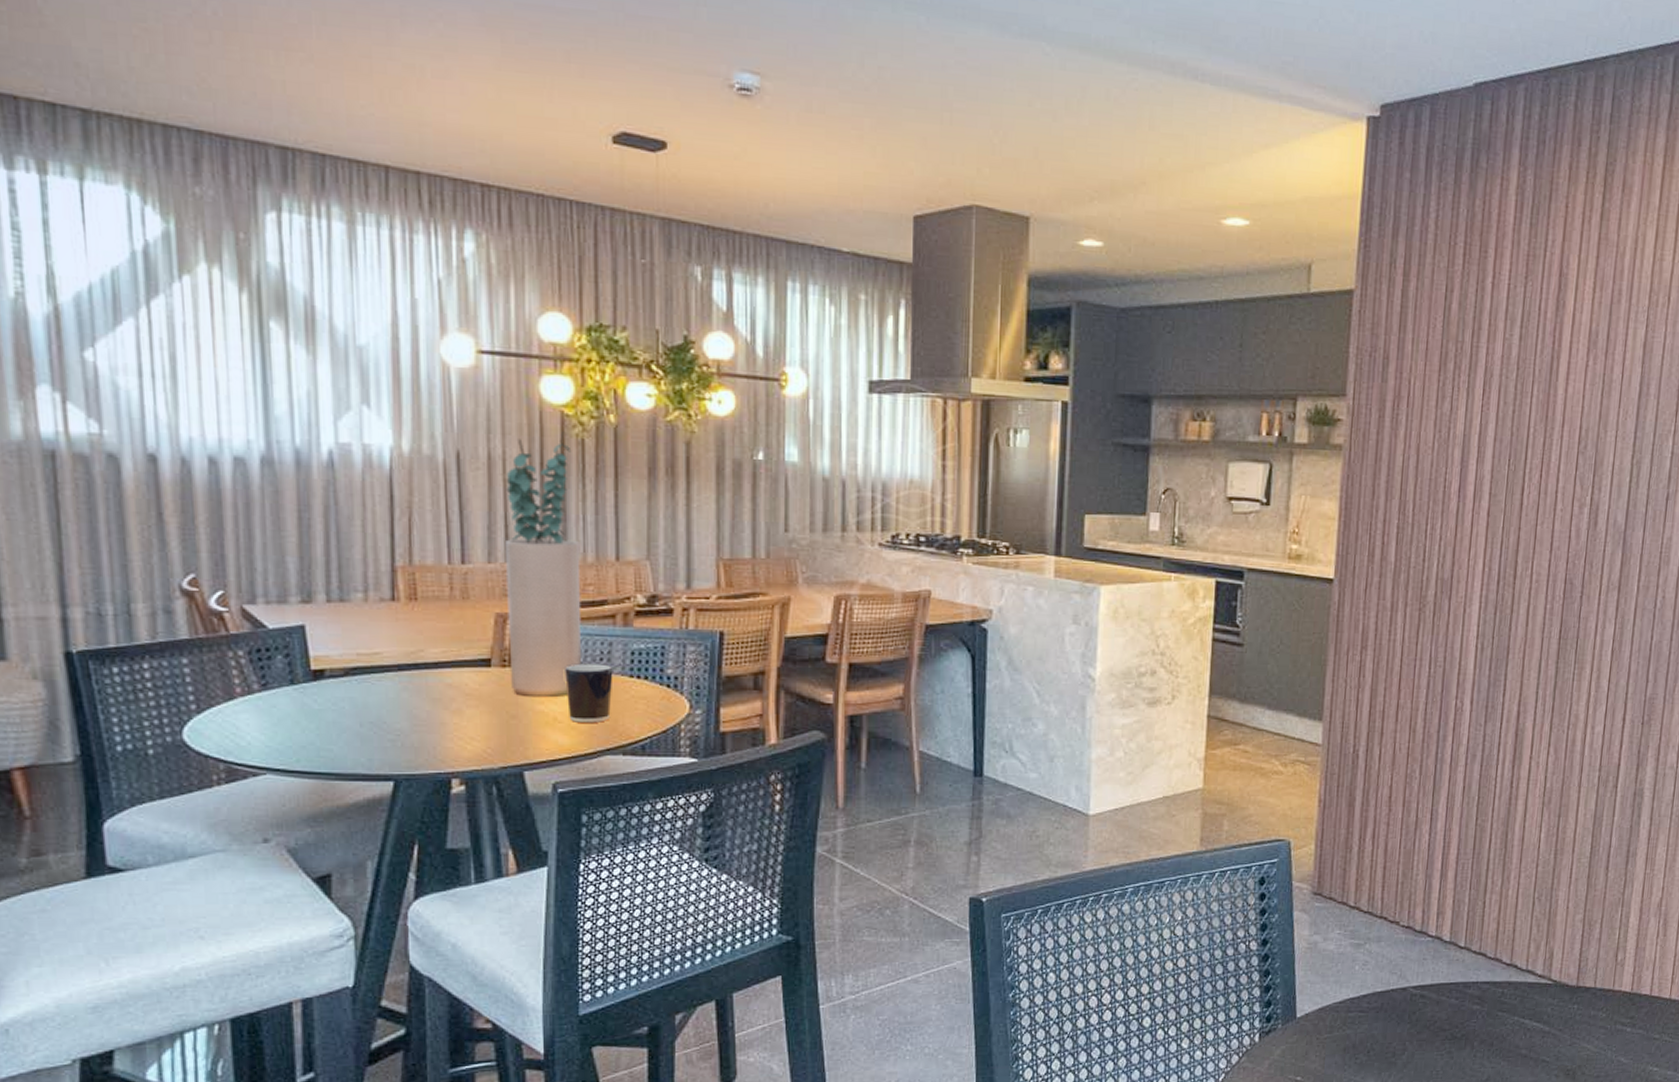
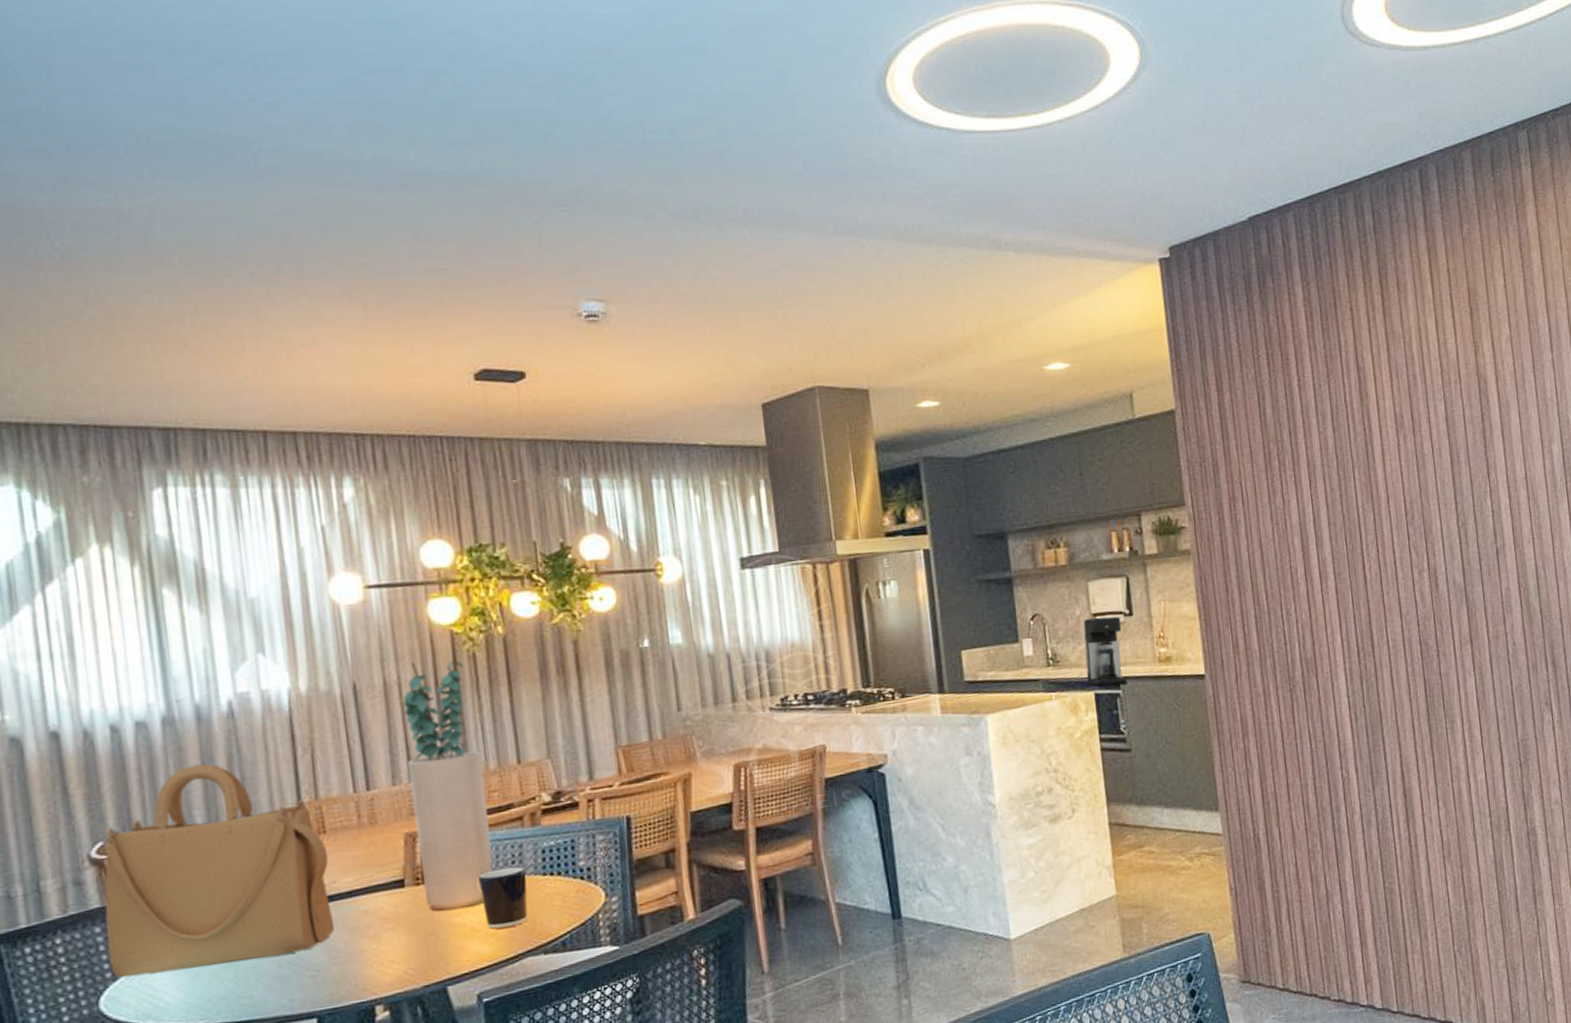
handbag: none [193,510,418,714] -> present [103,764,334,978]
coffee maker: none [1209,501,1257,577] -> present [1083,616,1127,687]

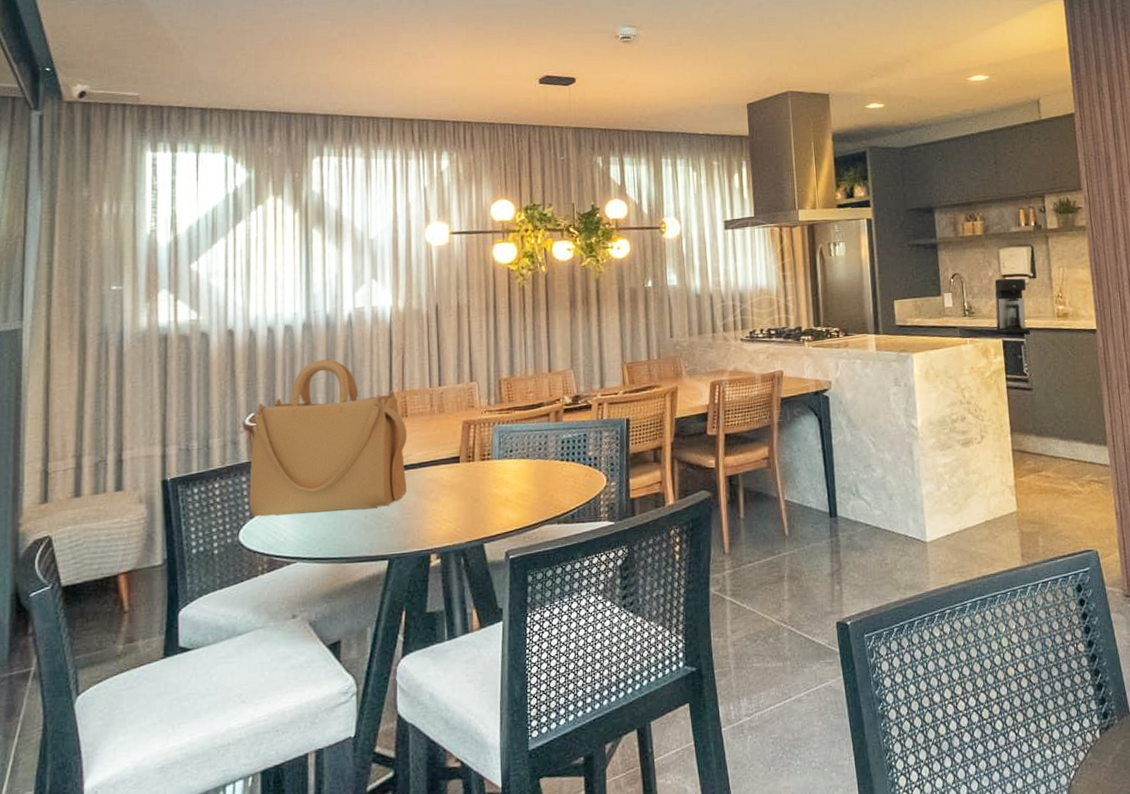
vase: present [404,649,494,911] -> none [470,282,525,483]
mug: present [478,866,528,929] -> none [513,452,549,501]

